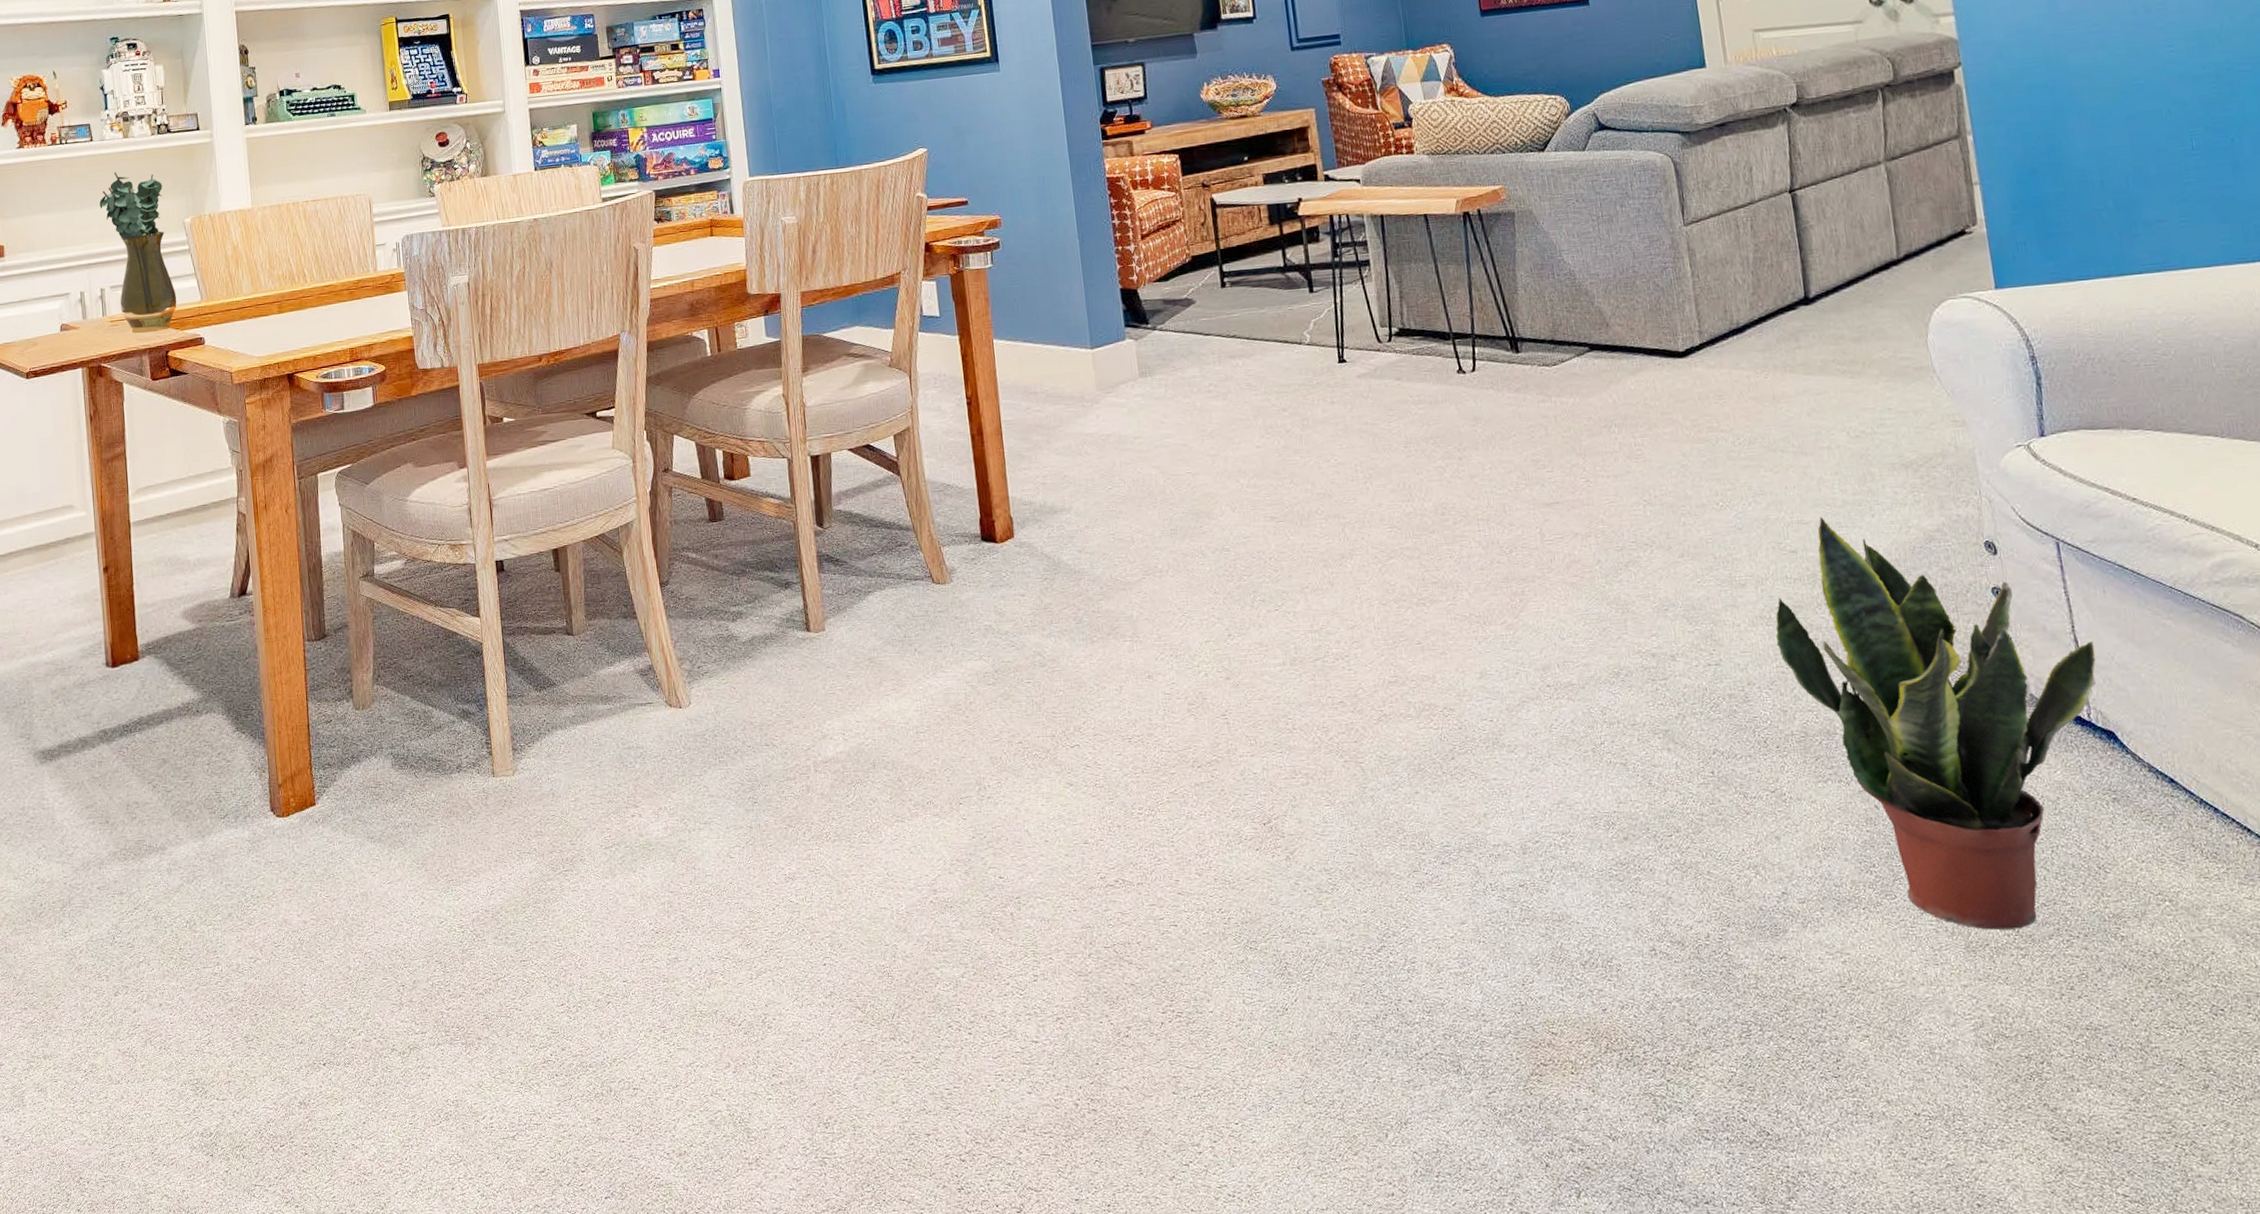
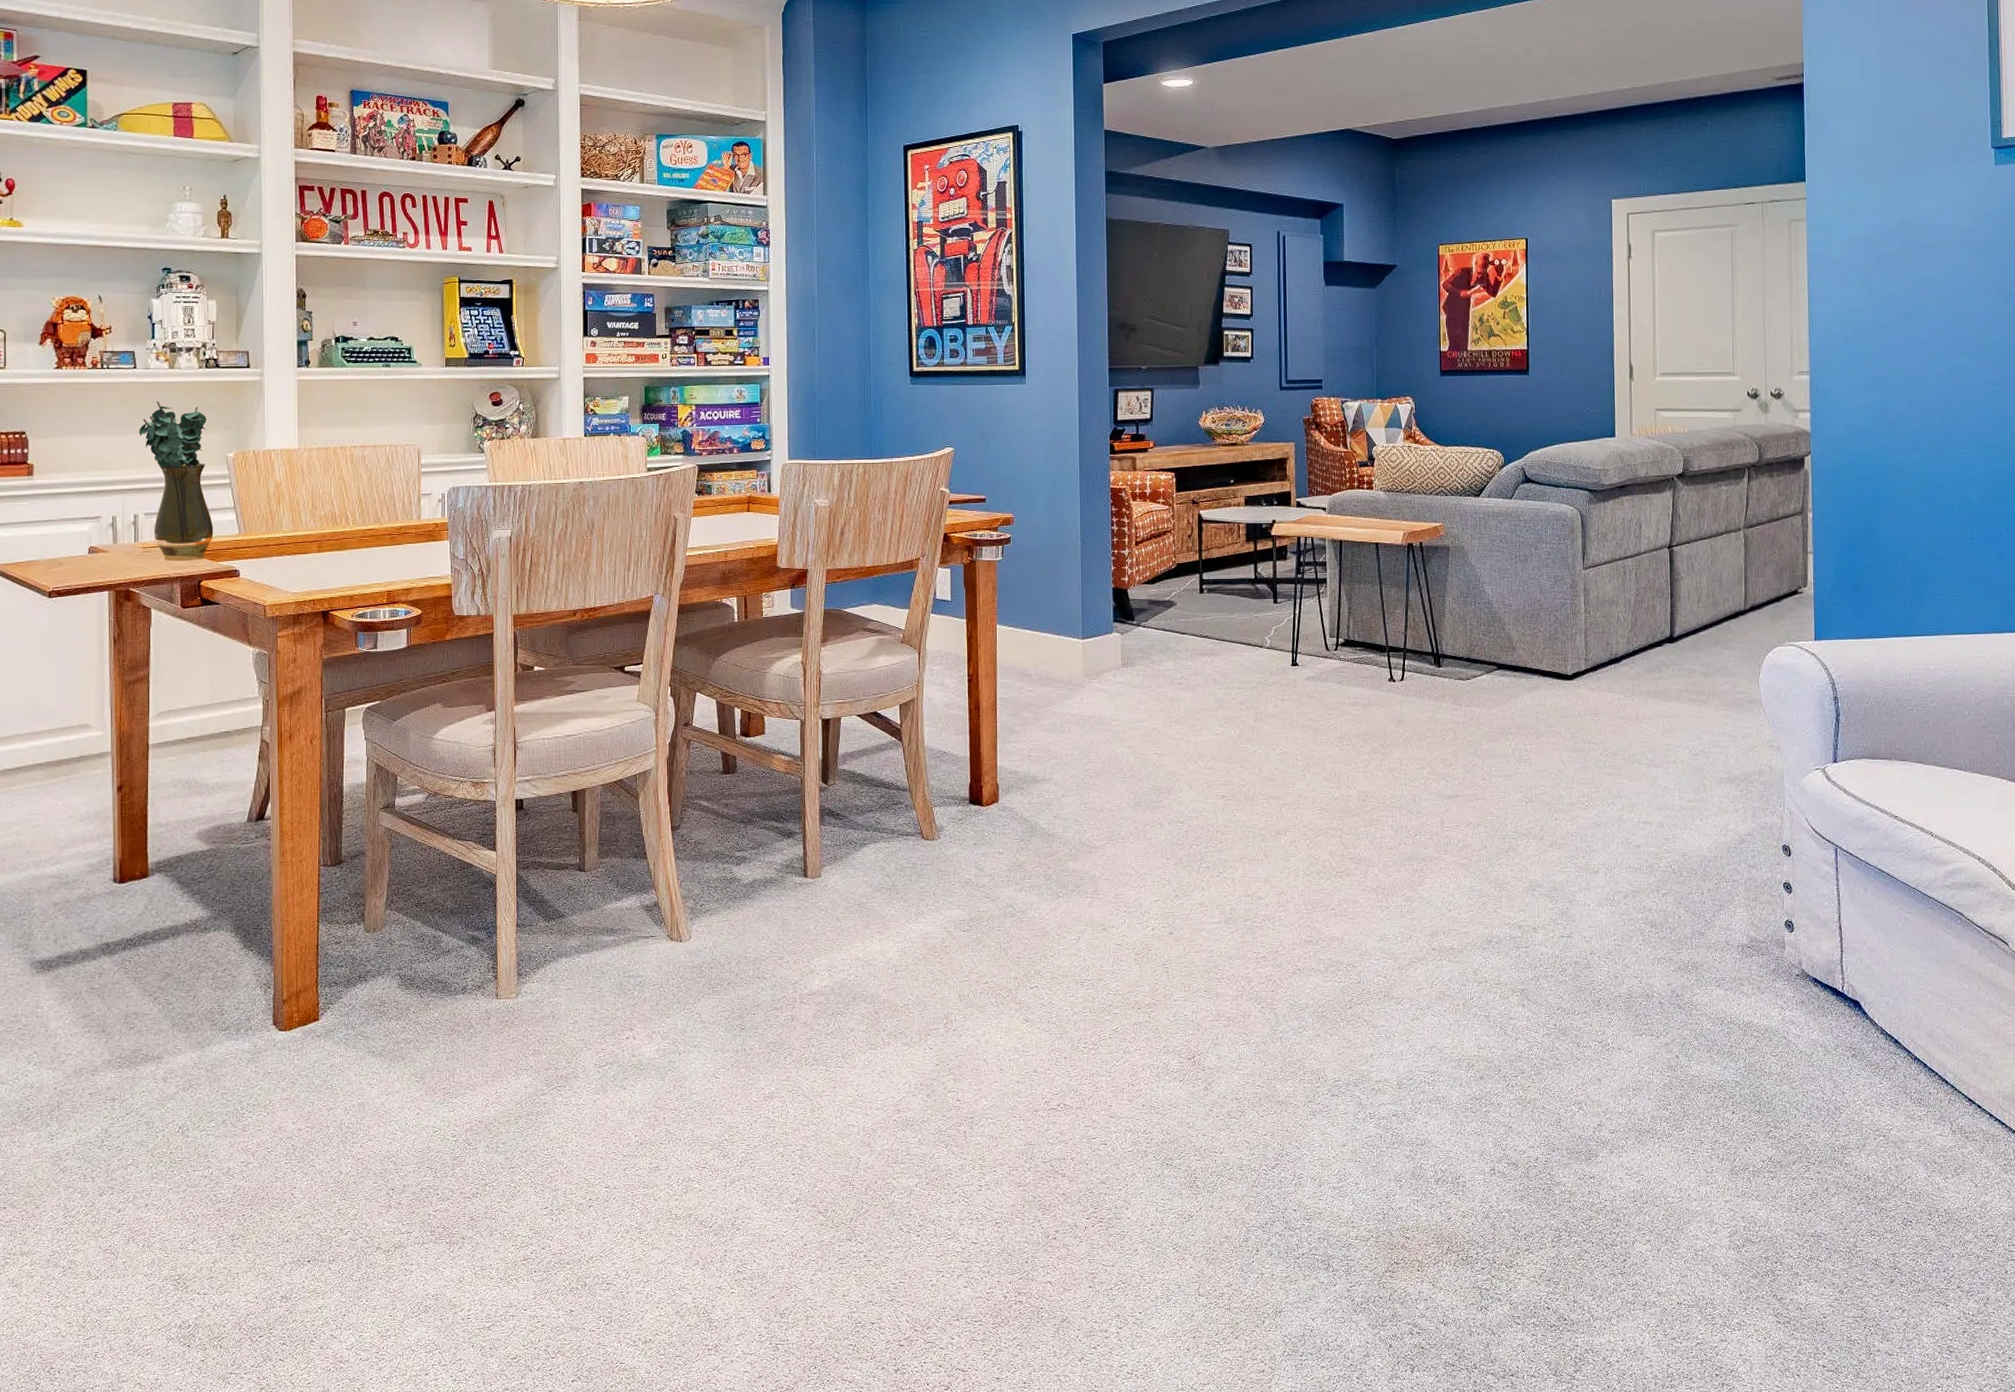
potted plant: present [1775,517,2096,930] -> none [1616,819,1853,1157]

